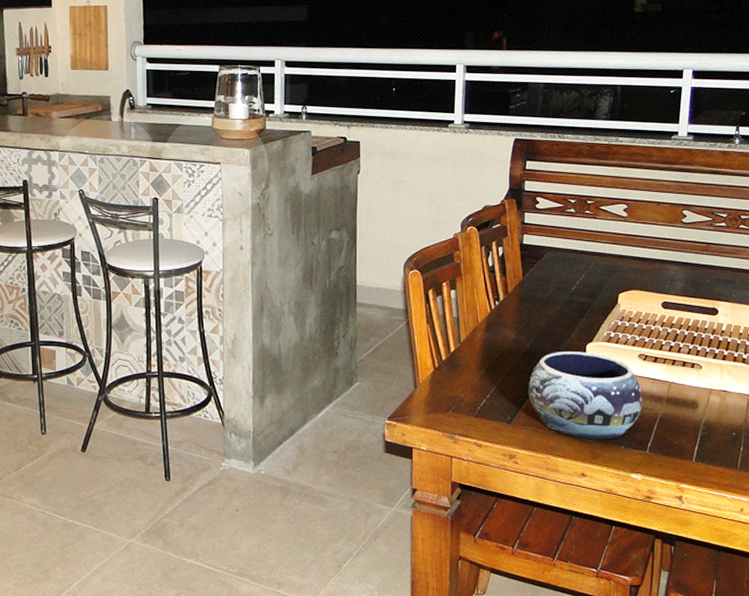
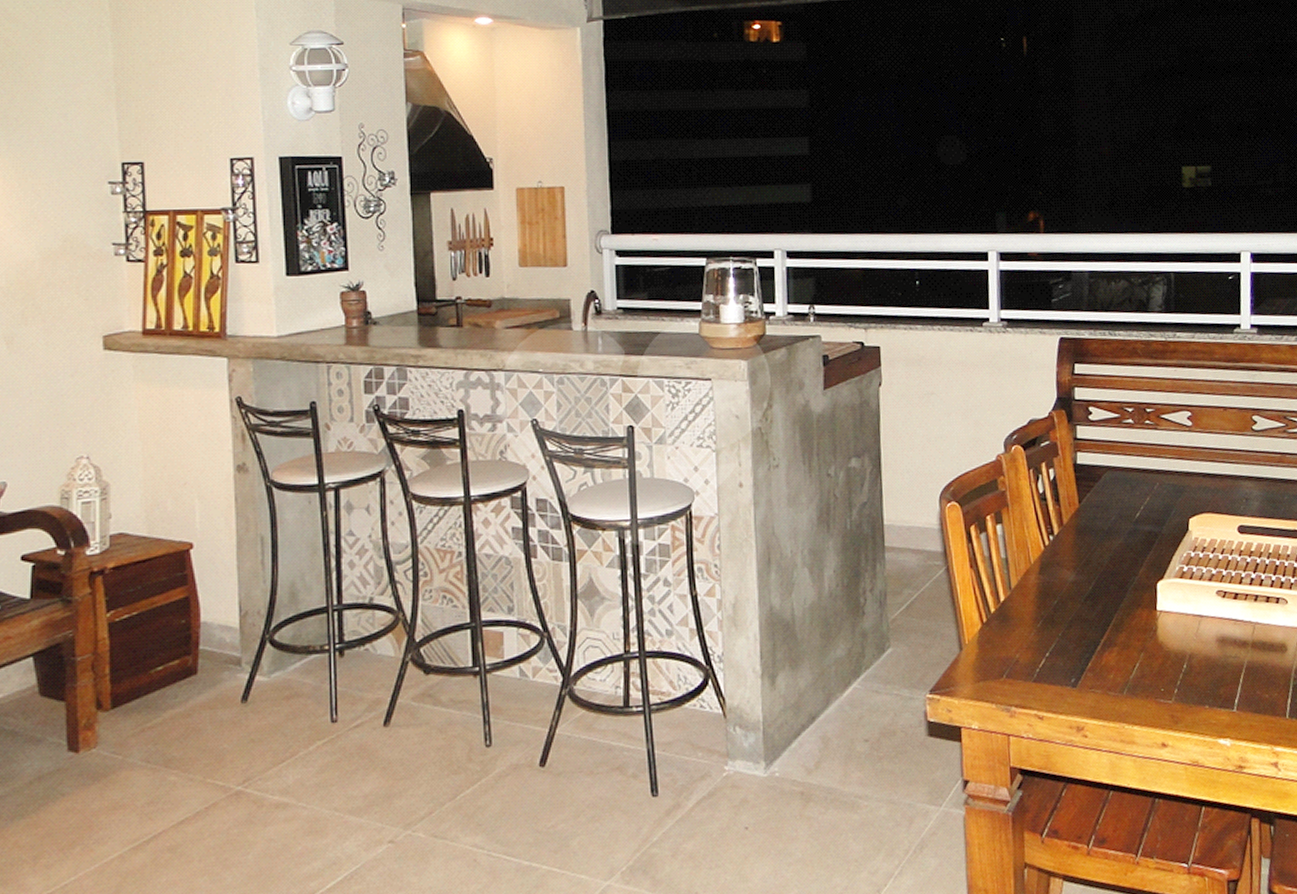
decorative bowl: present [528,351,642,440] -> none [1093,591,1225,700]

